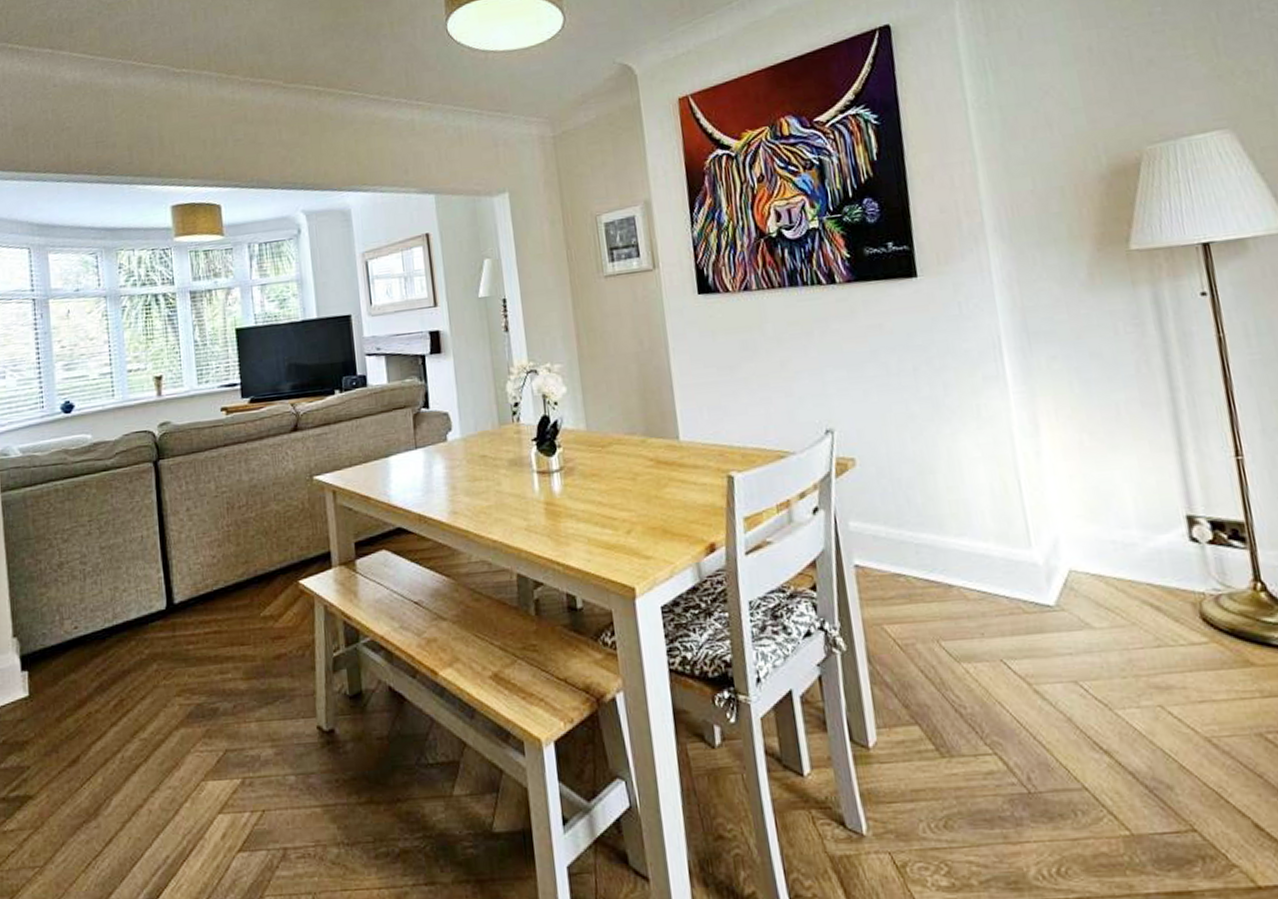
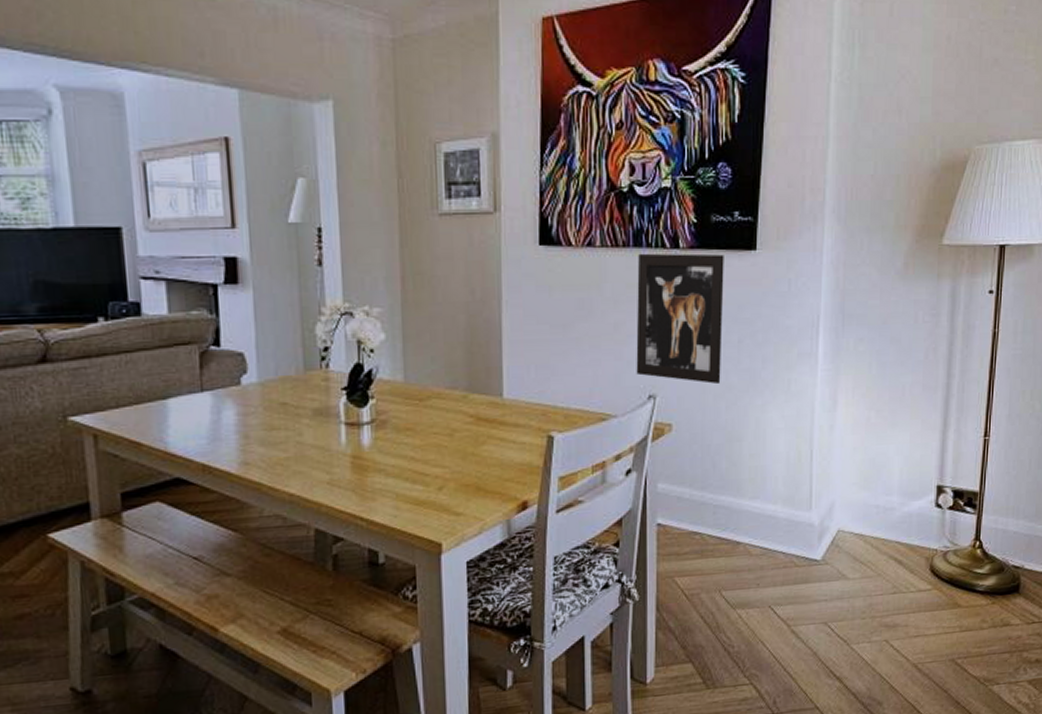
wall art: none [795,284,901,415] -> present [636,253,724,385]

